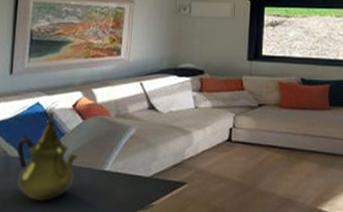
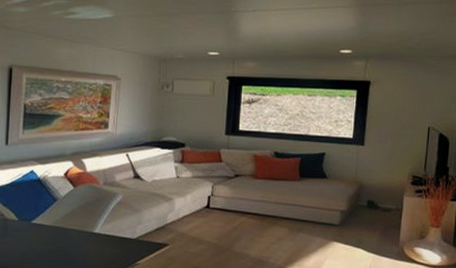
teapot: present [17,112,79,202] -> none [13,180,70,260]

